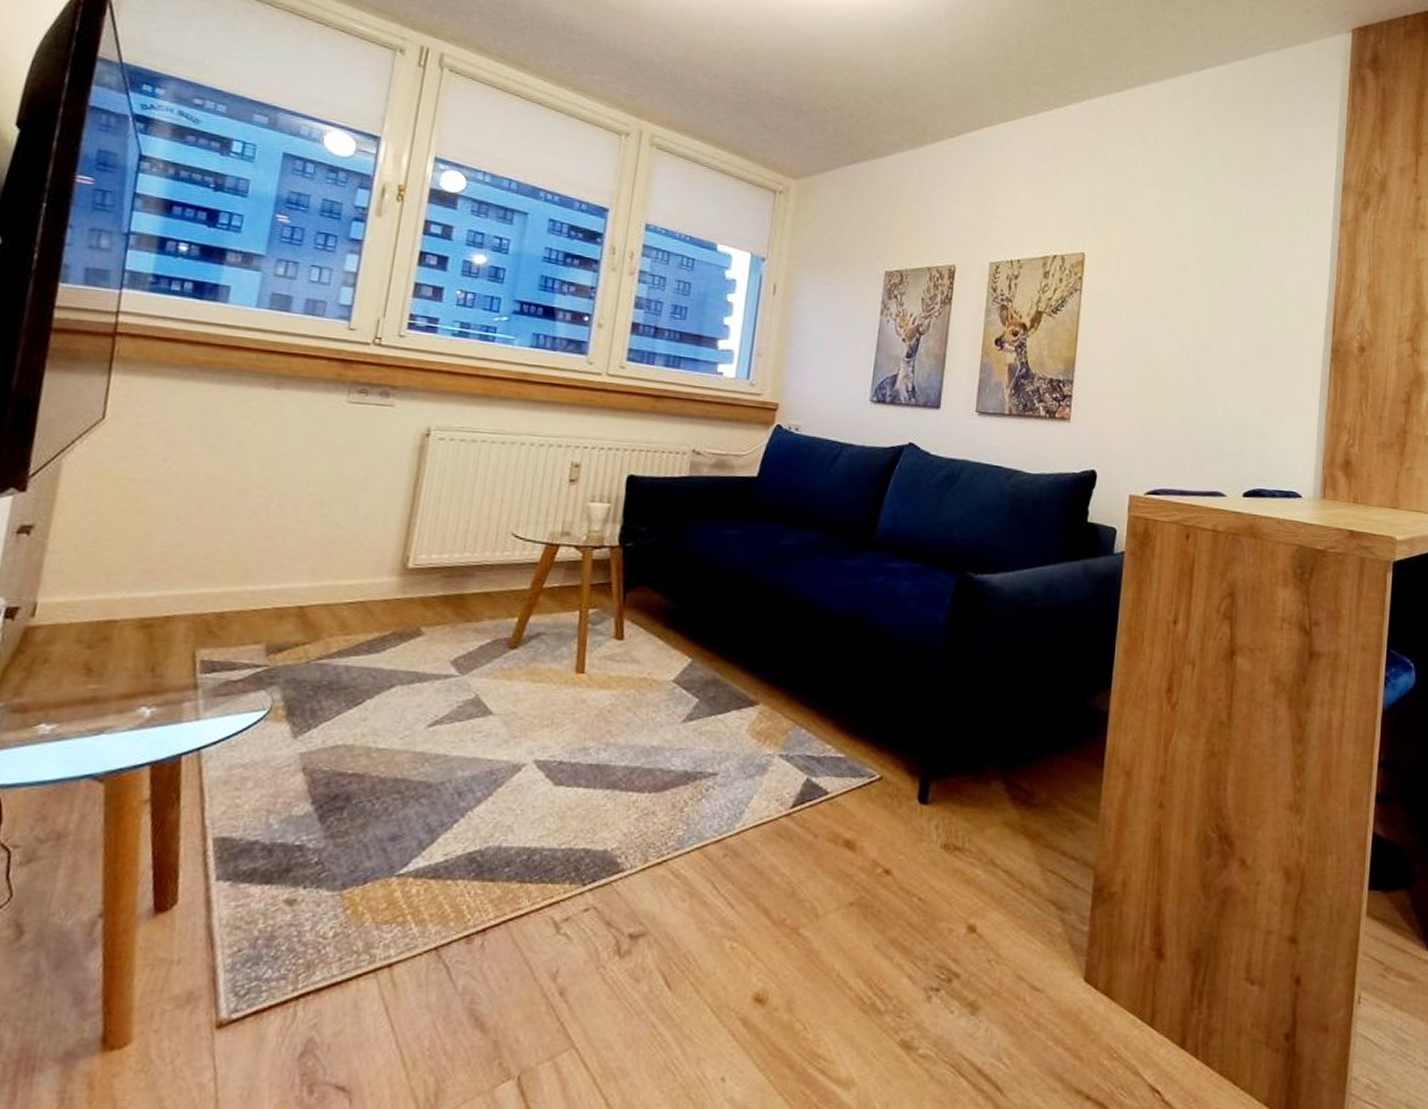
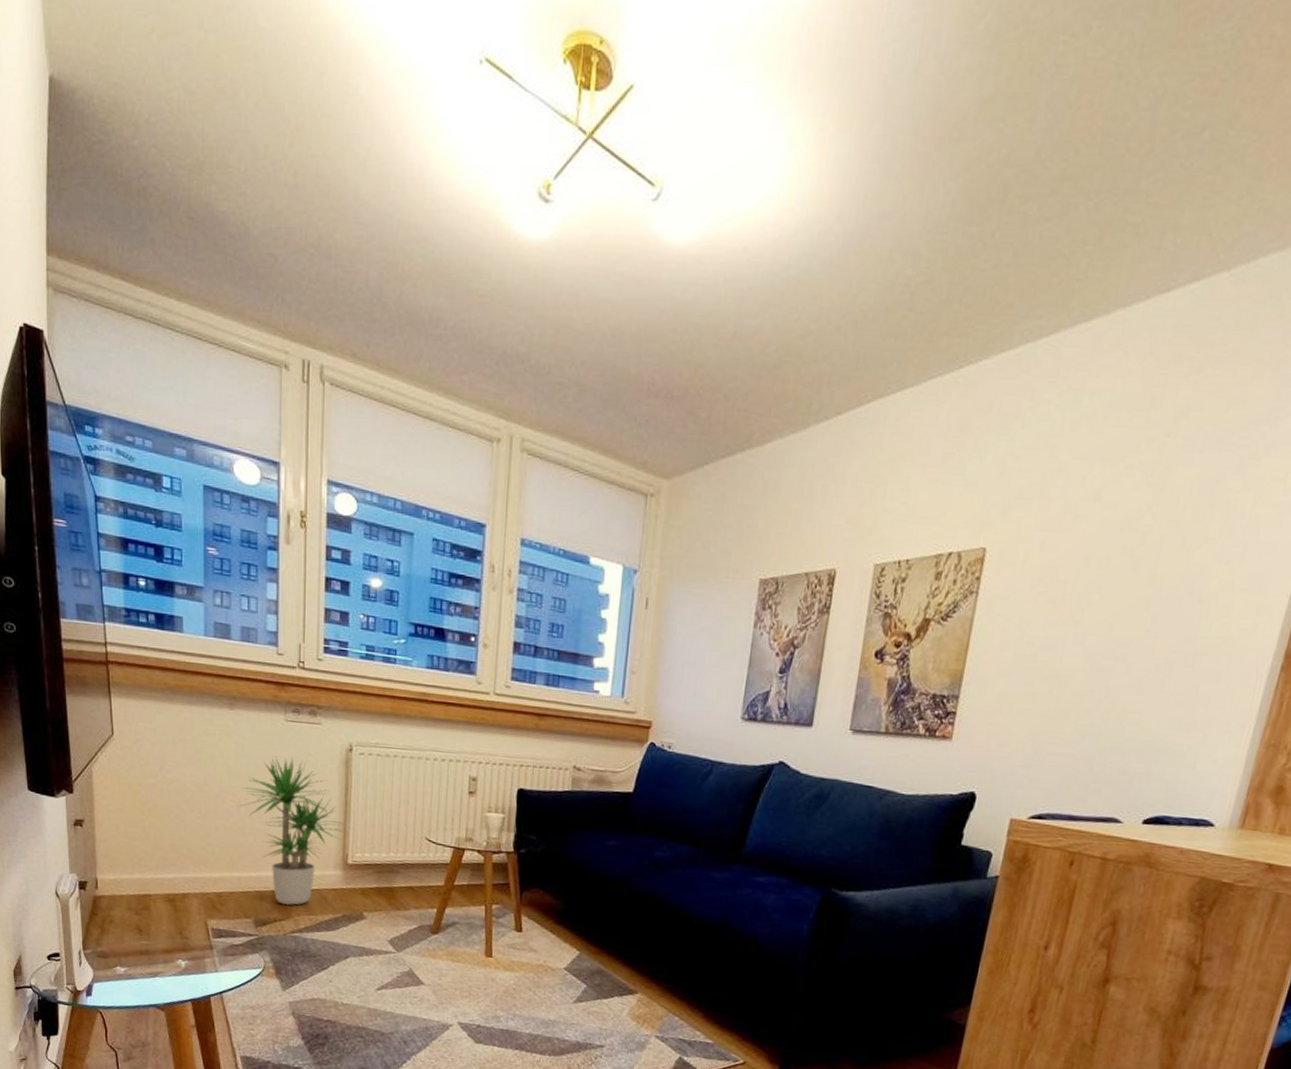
potted plant: none [270,442,408,623] -> present [240,756,345,905]

